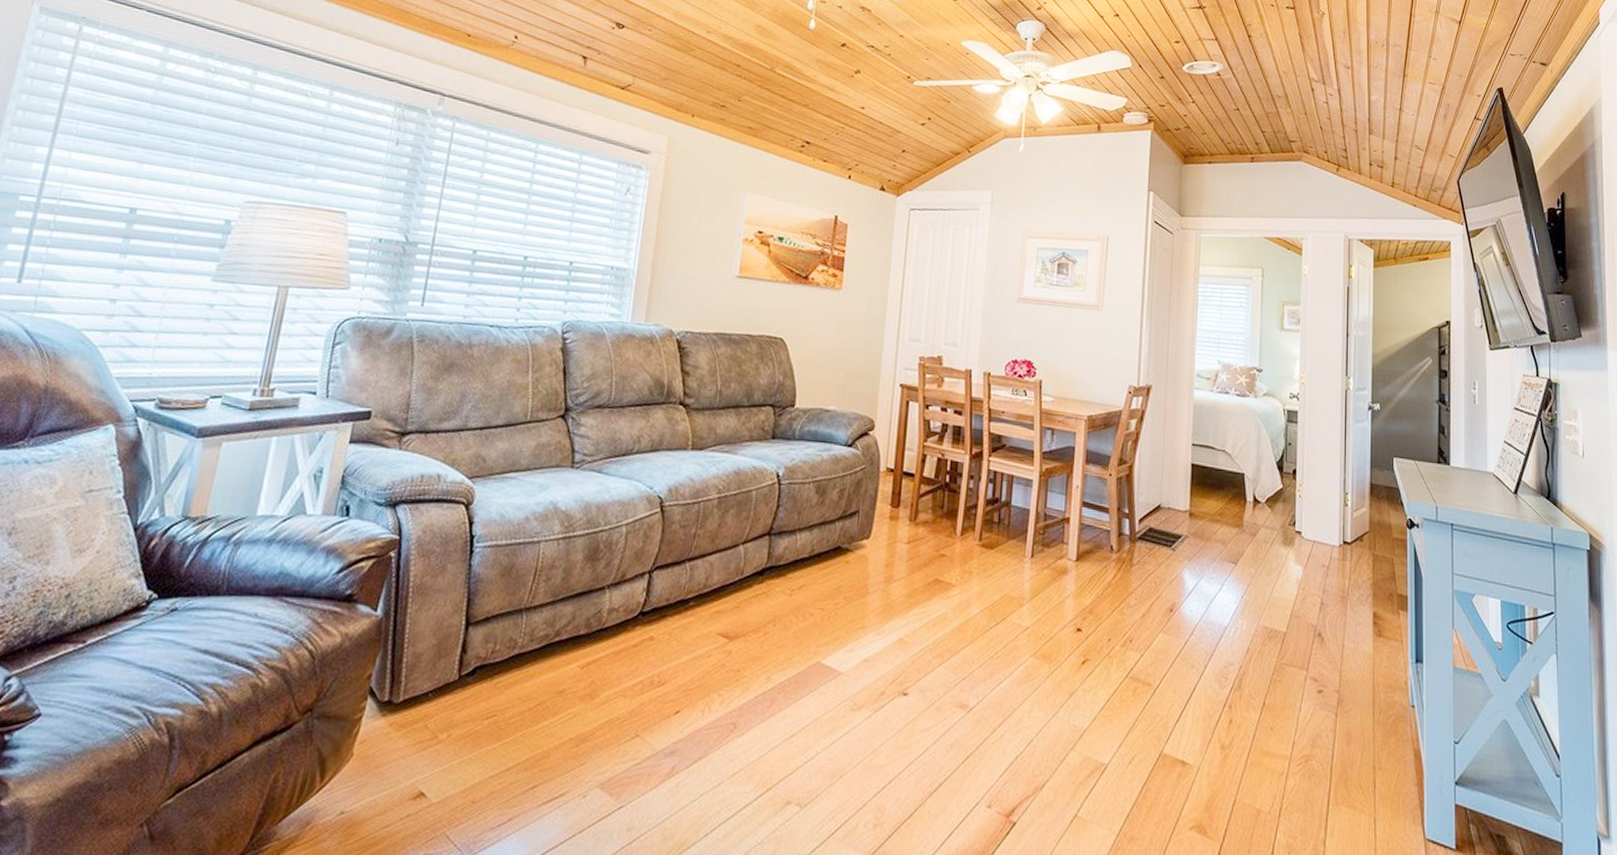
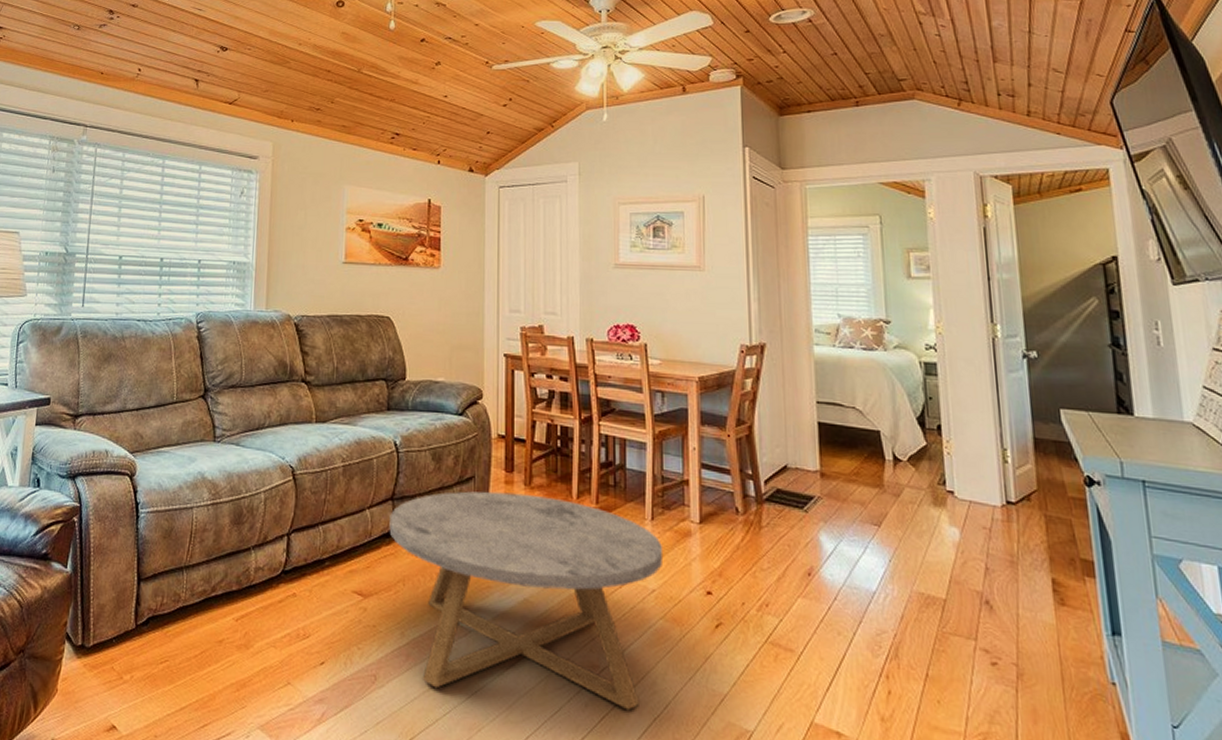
coffee table: none [763,526,1040,749] -> present [389,491,664,711]

